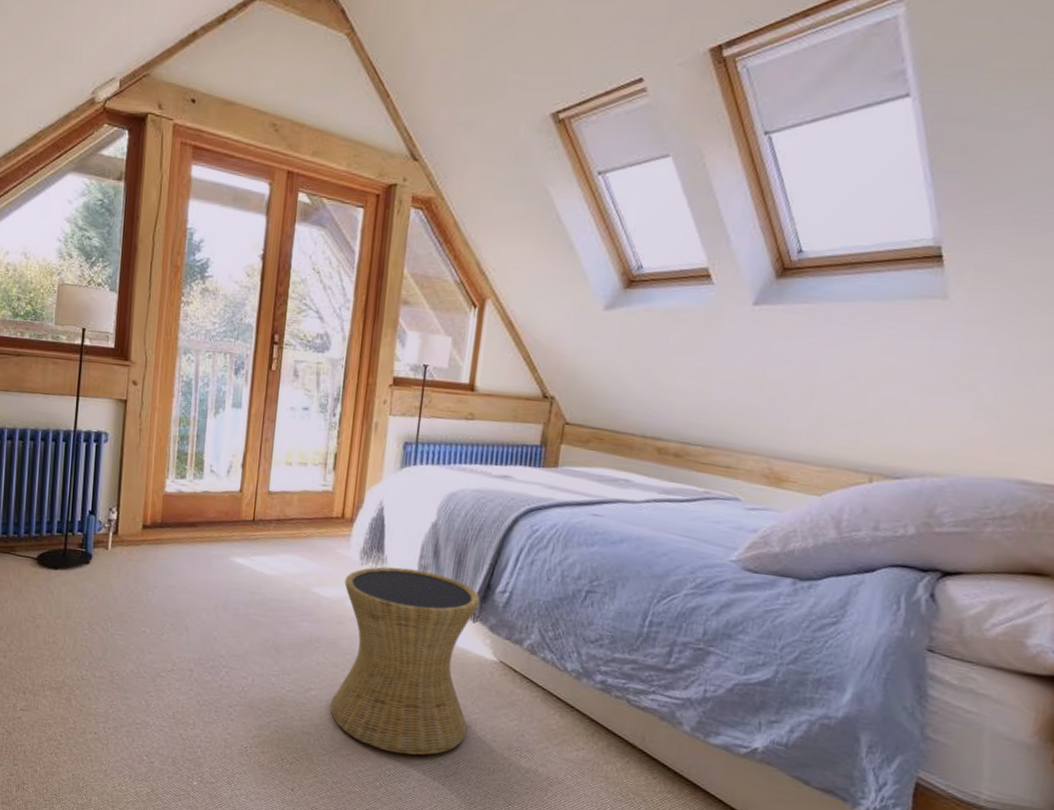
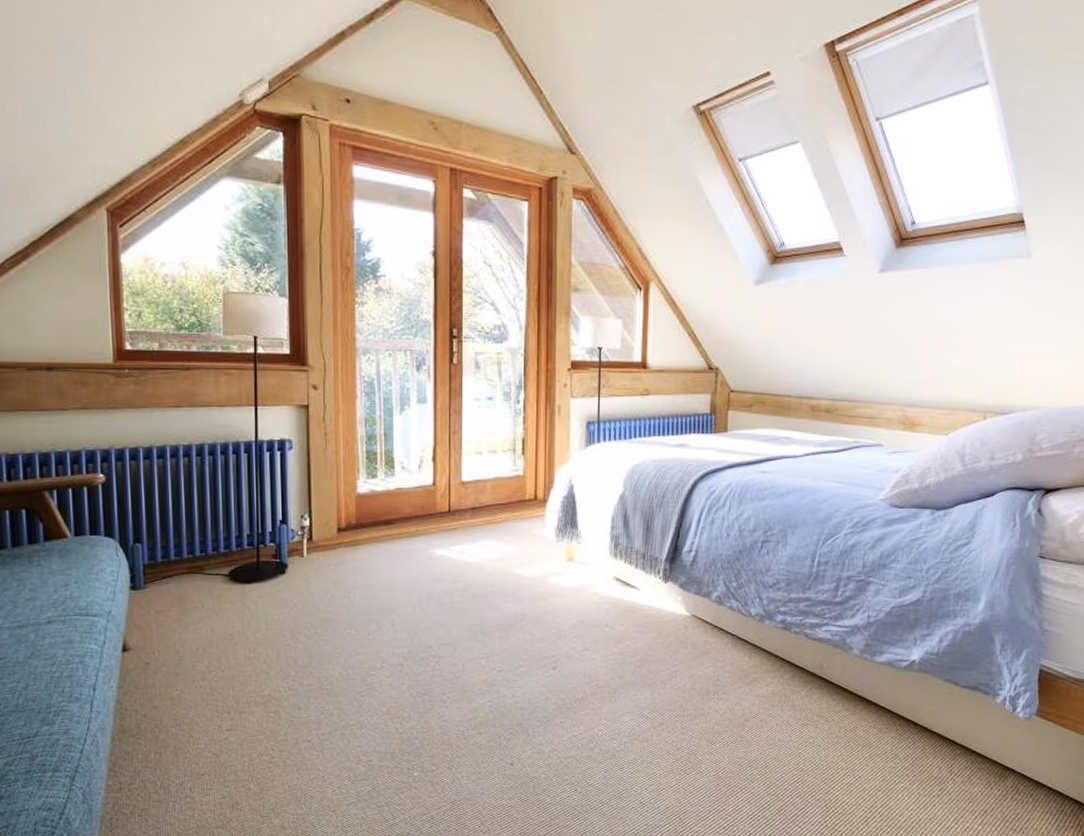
side table: present [330,566,481,756] -> none [541,540,670,714]

